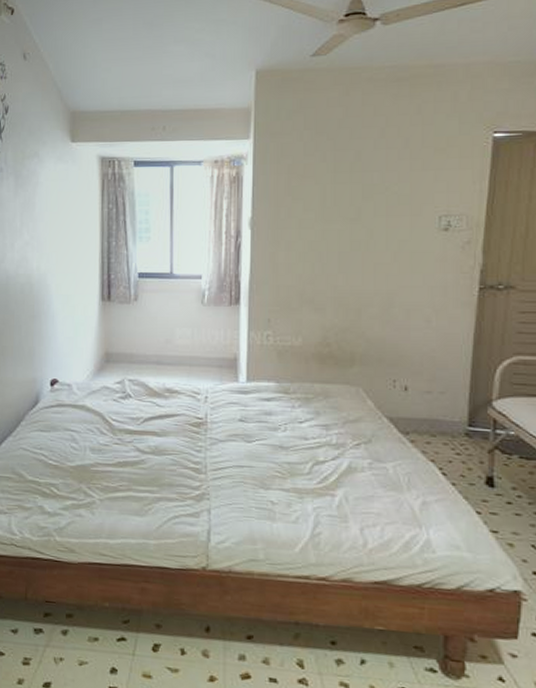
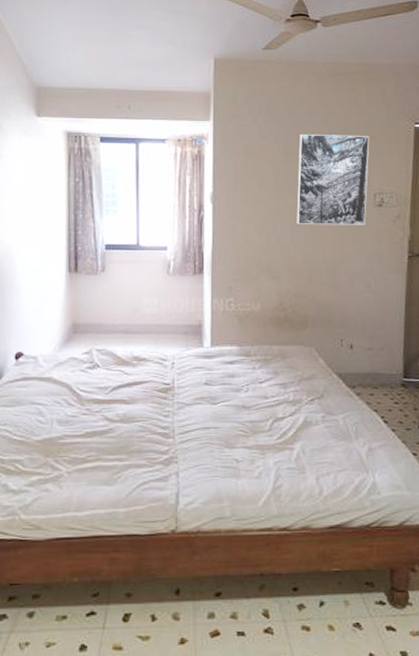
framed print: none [345,148,436,253] -> present [296,133,370,225]

